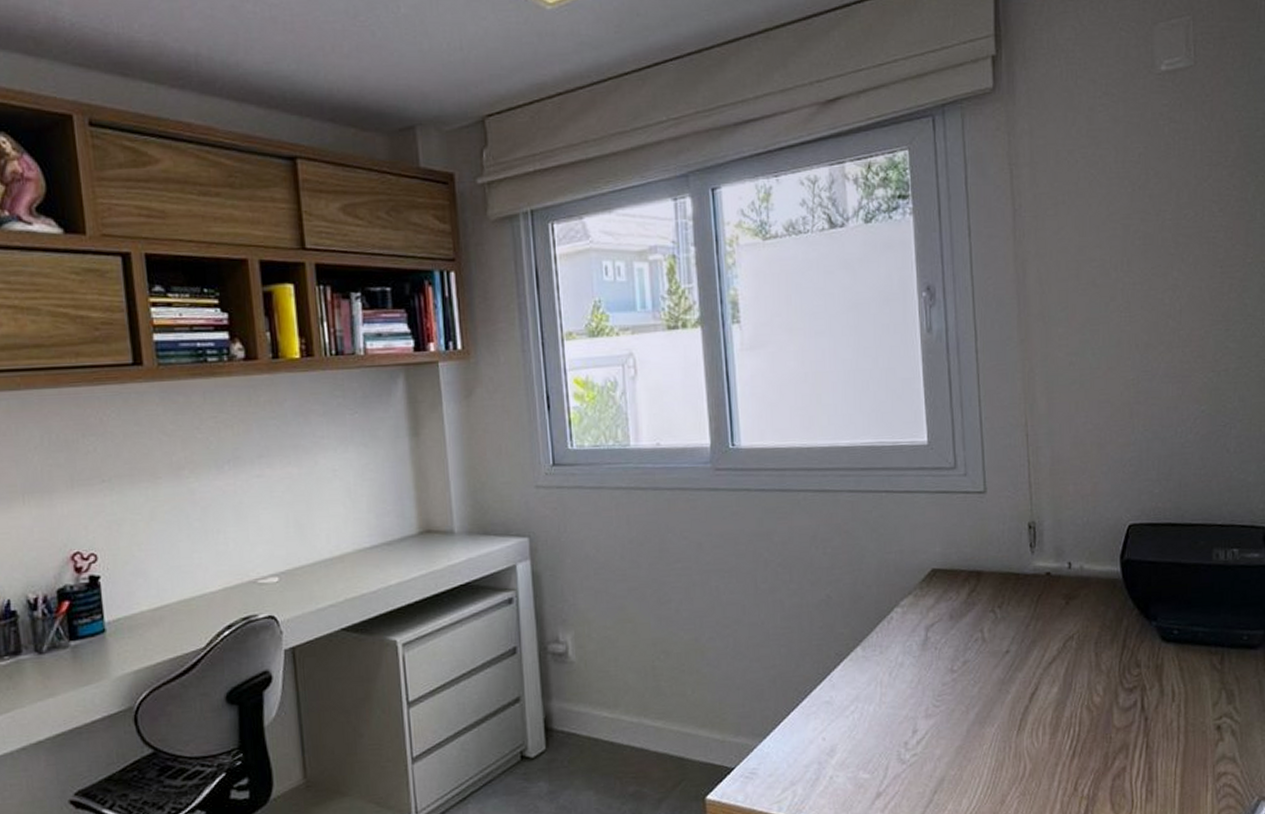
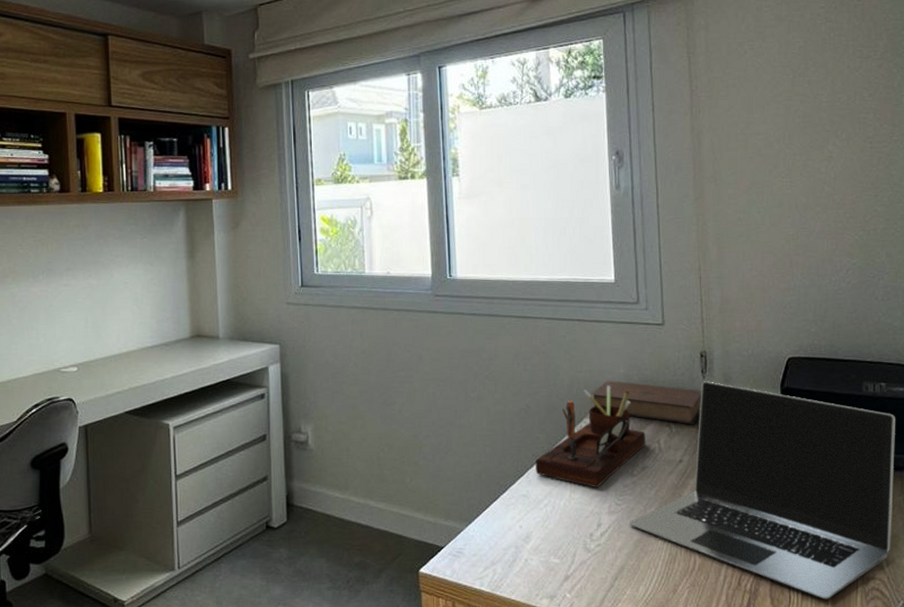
desk organizer: none [839,567,966,689] -> present [535,385,645,488]
book: none [903,561,1031,609] -> present [591,380,702,425]
laptop: none [950,556,1249,801] -> present [630,381,895,600]

